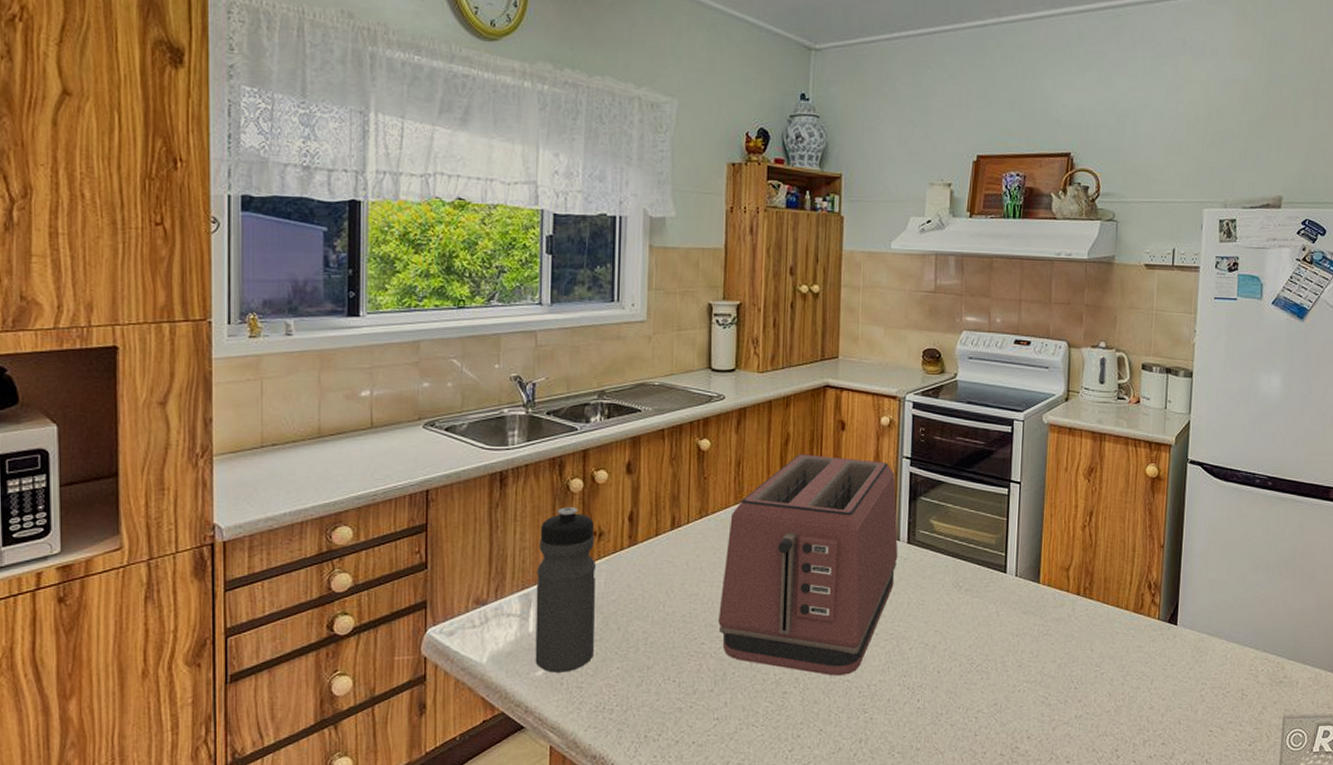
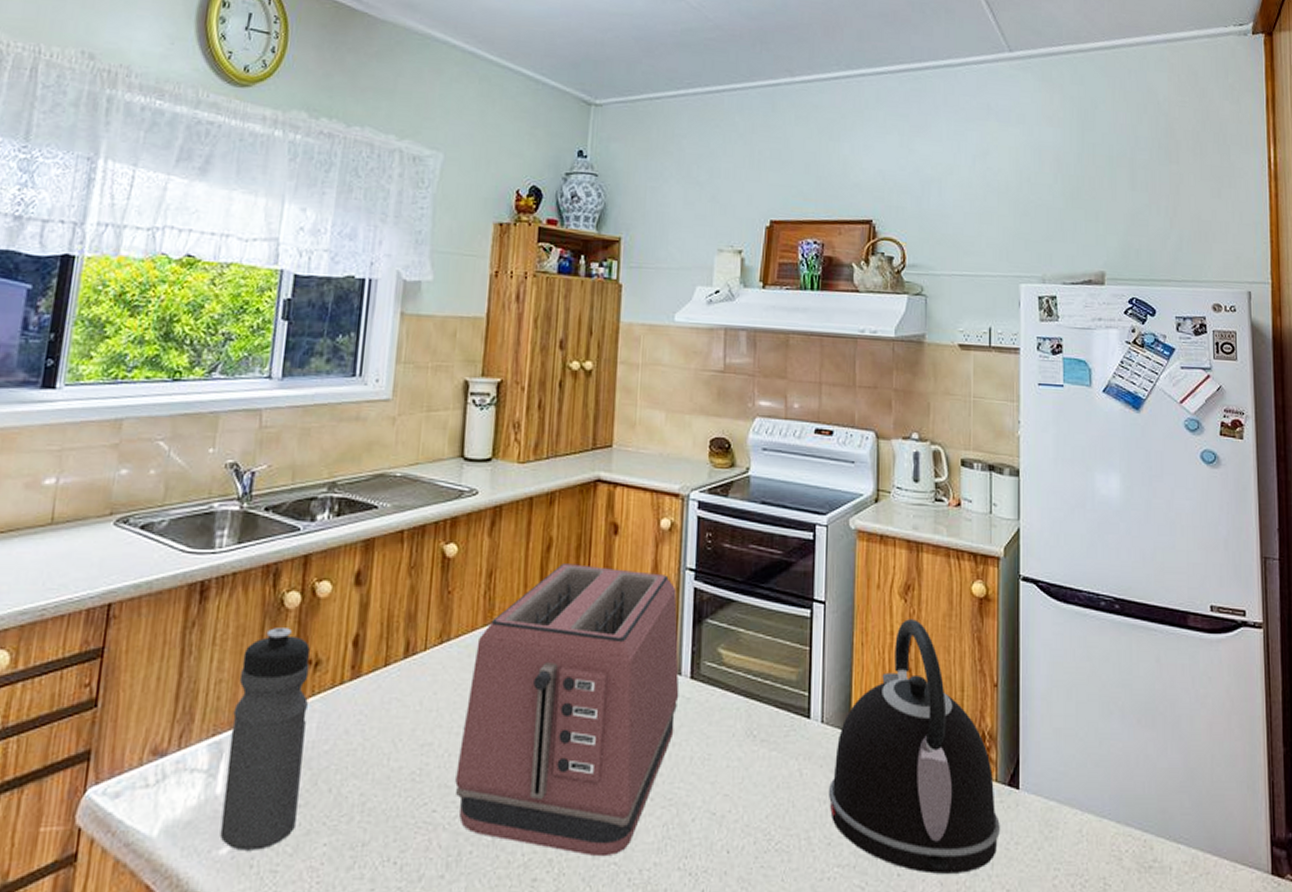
kettle: none [1020,495,1160,687] -> present [828,619,1000,874]

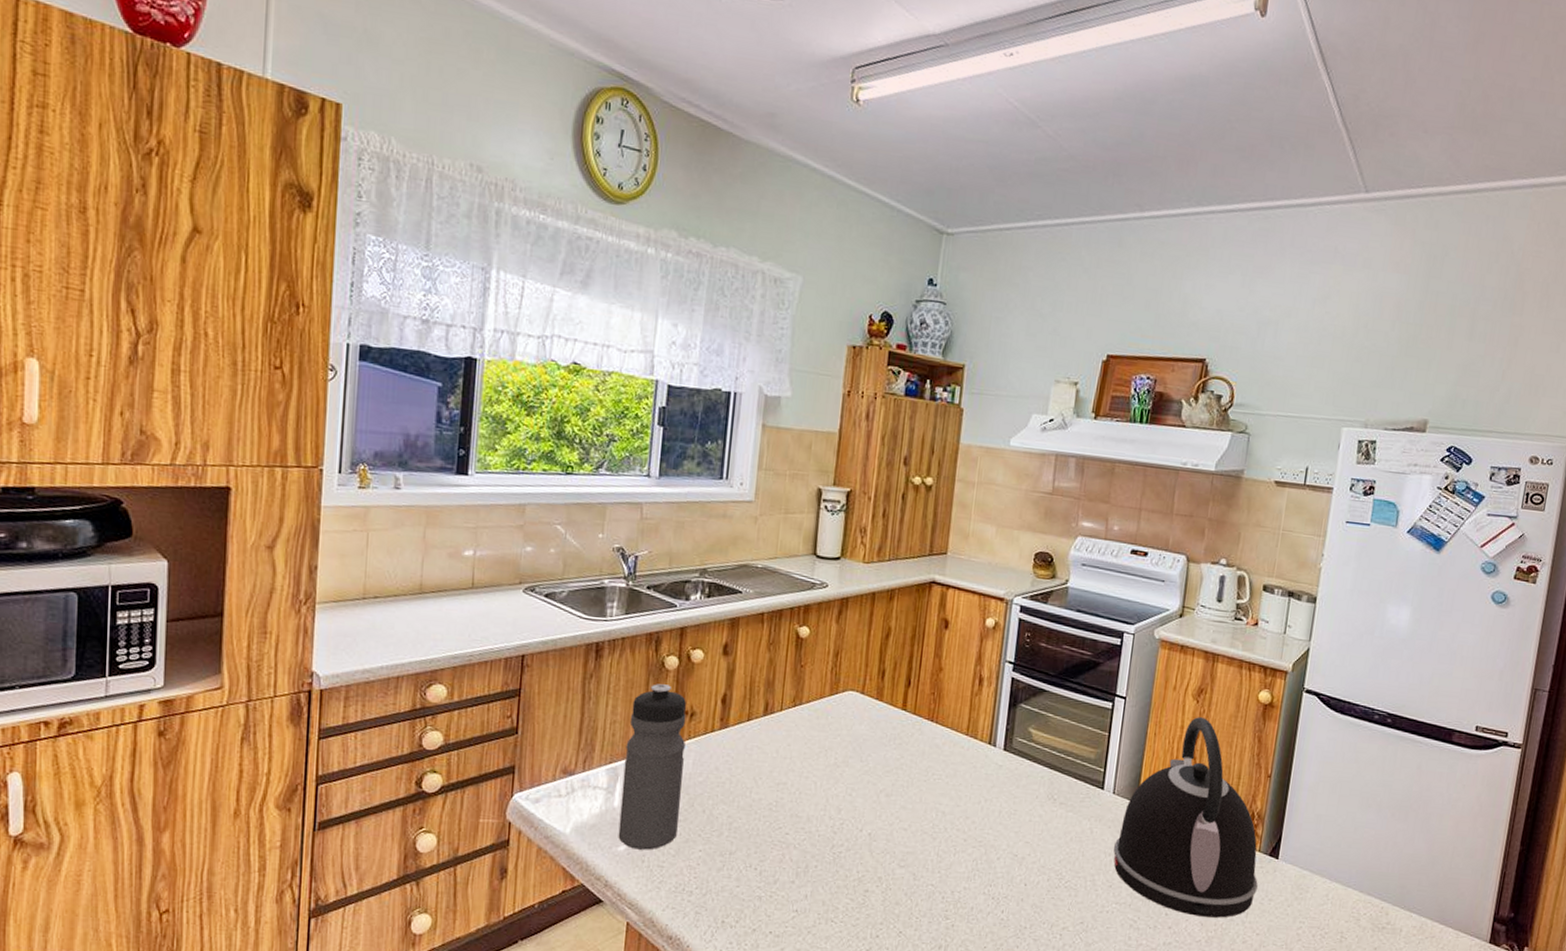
toaster: present [455,564,680,857] -> none [804,649,996,880]

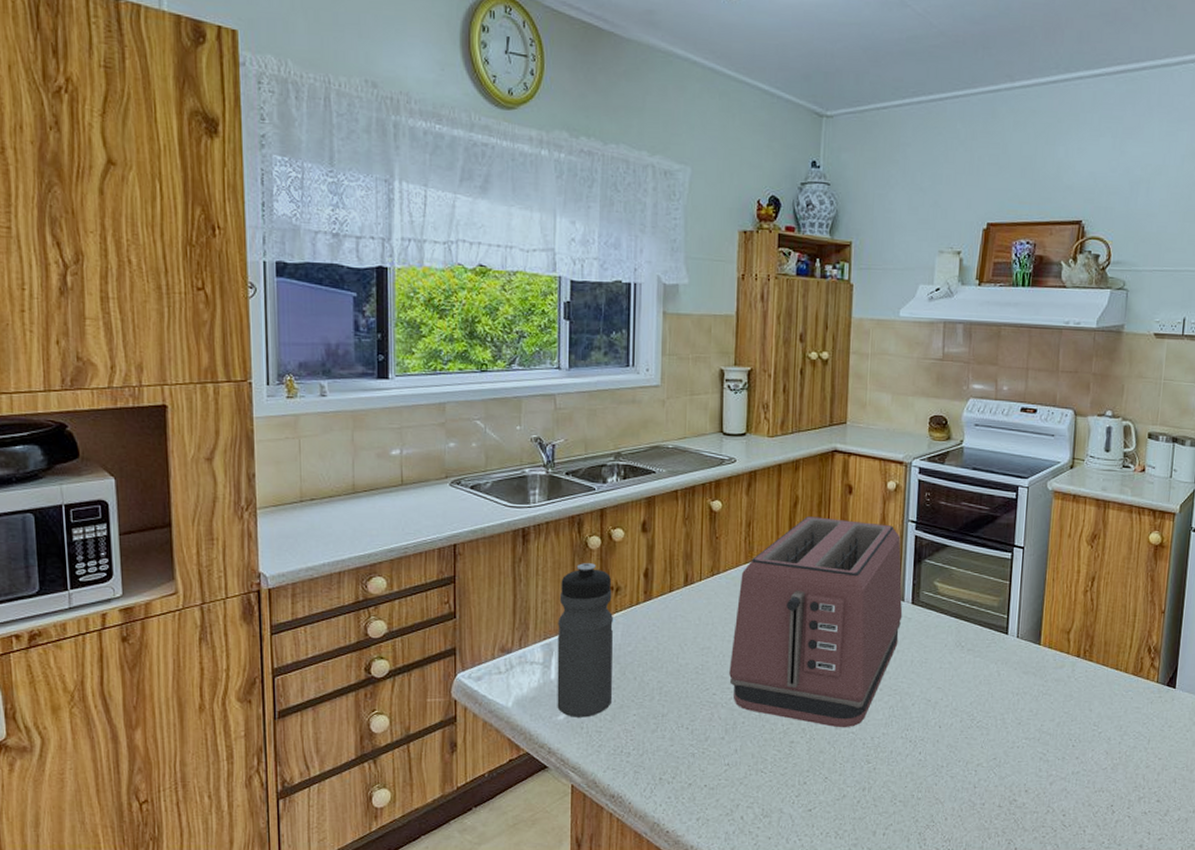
toaster: none [804,649,996,880] -> present [729,516,903,728]
kettle: present [1113,717,1258,918] -> none [1020,561,1158,746]

